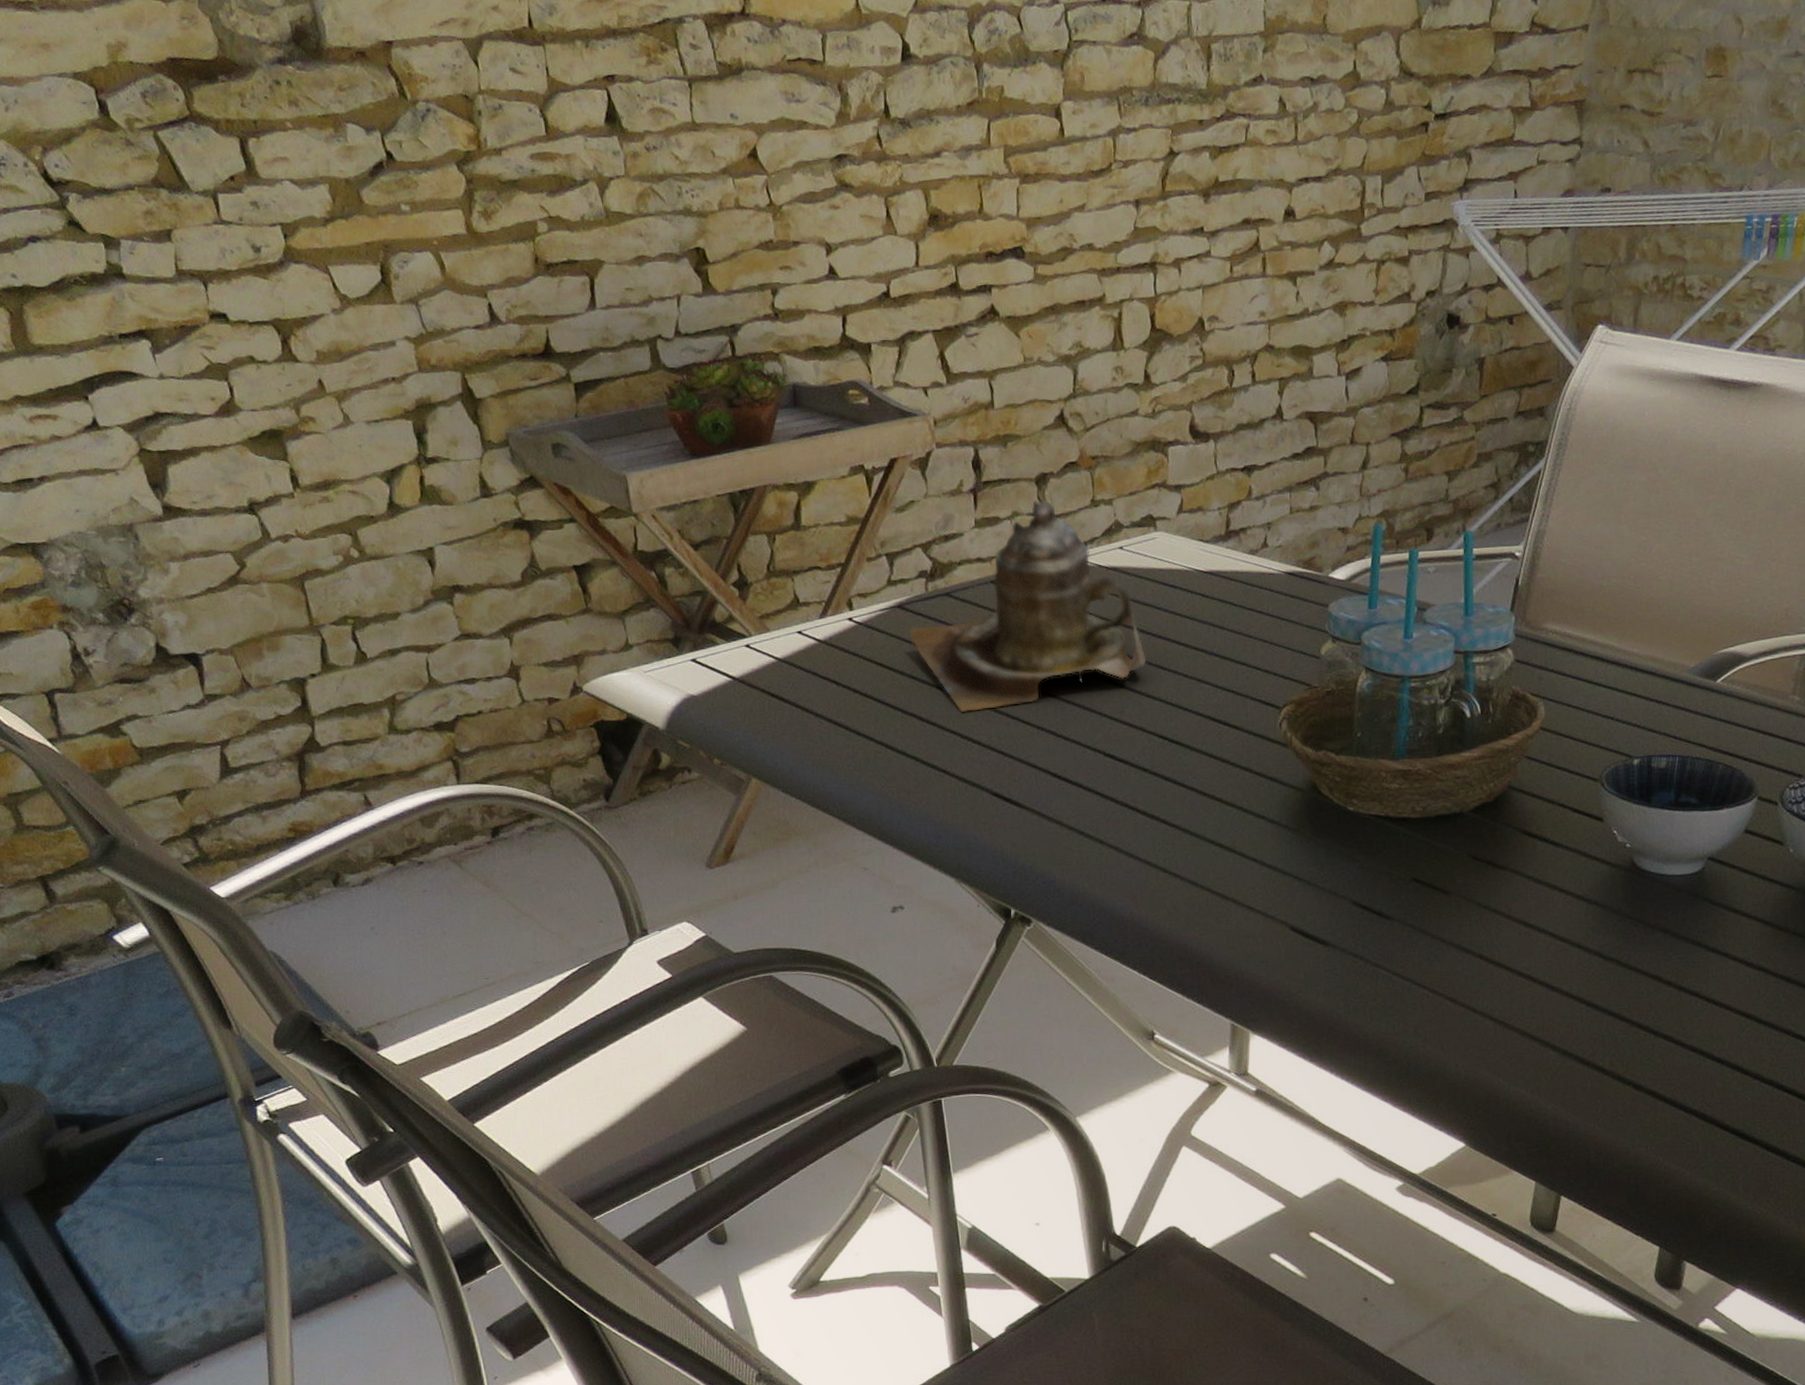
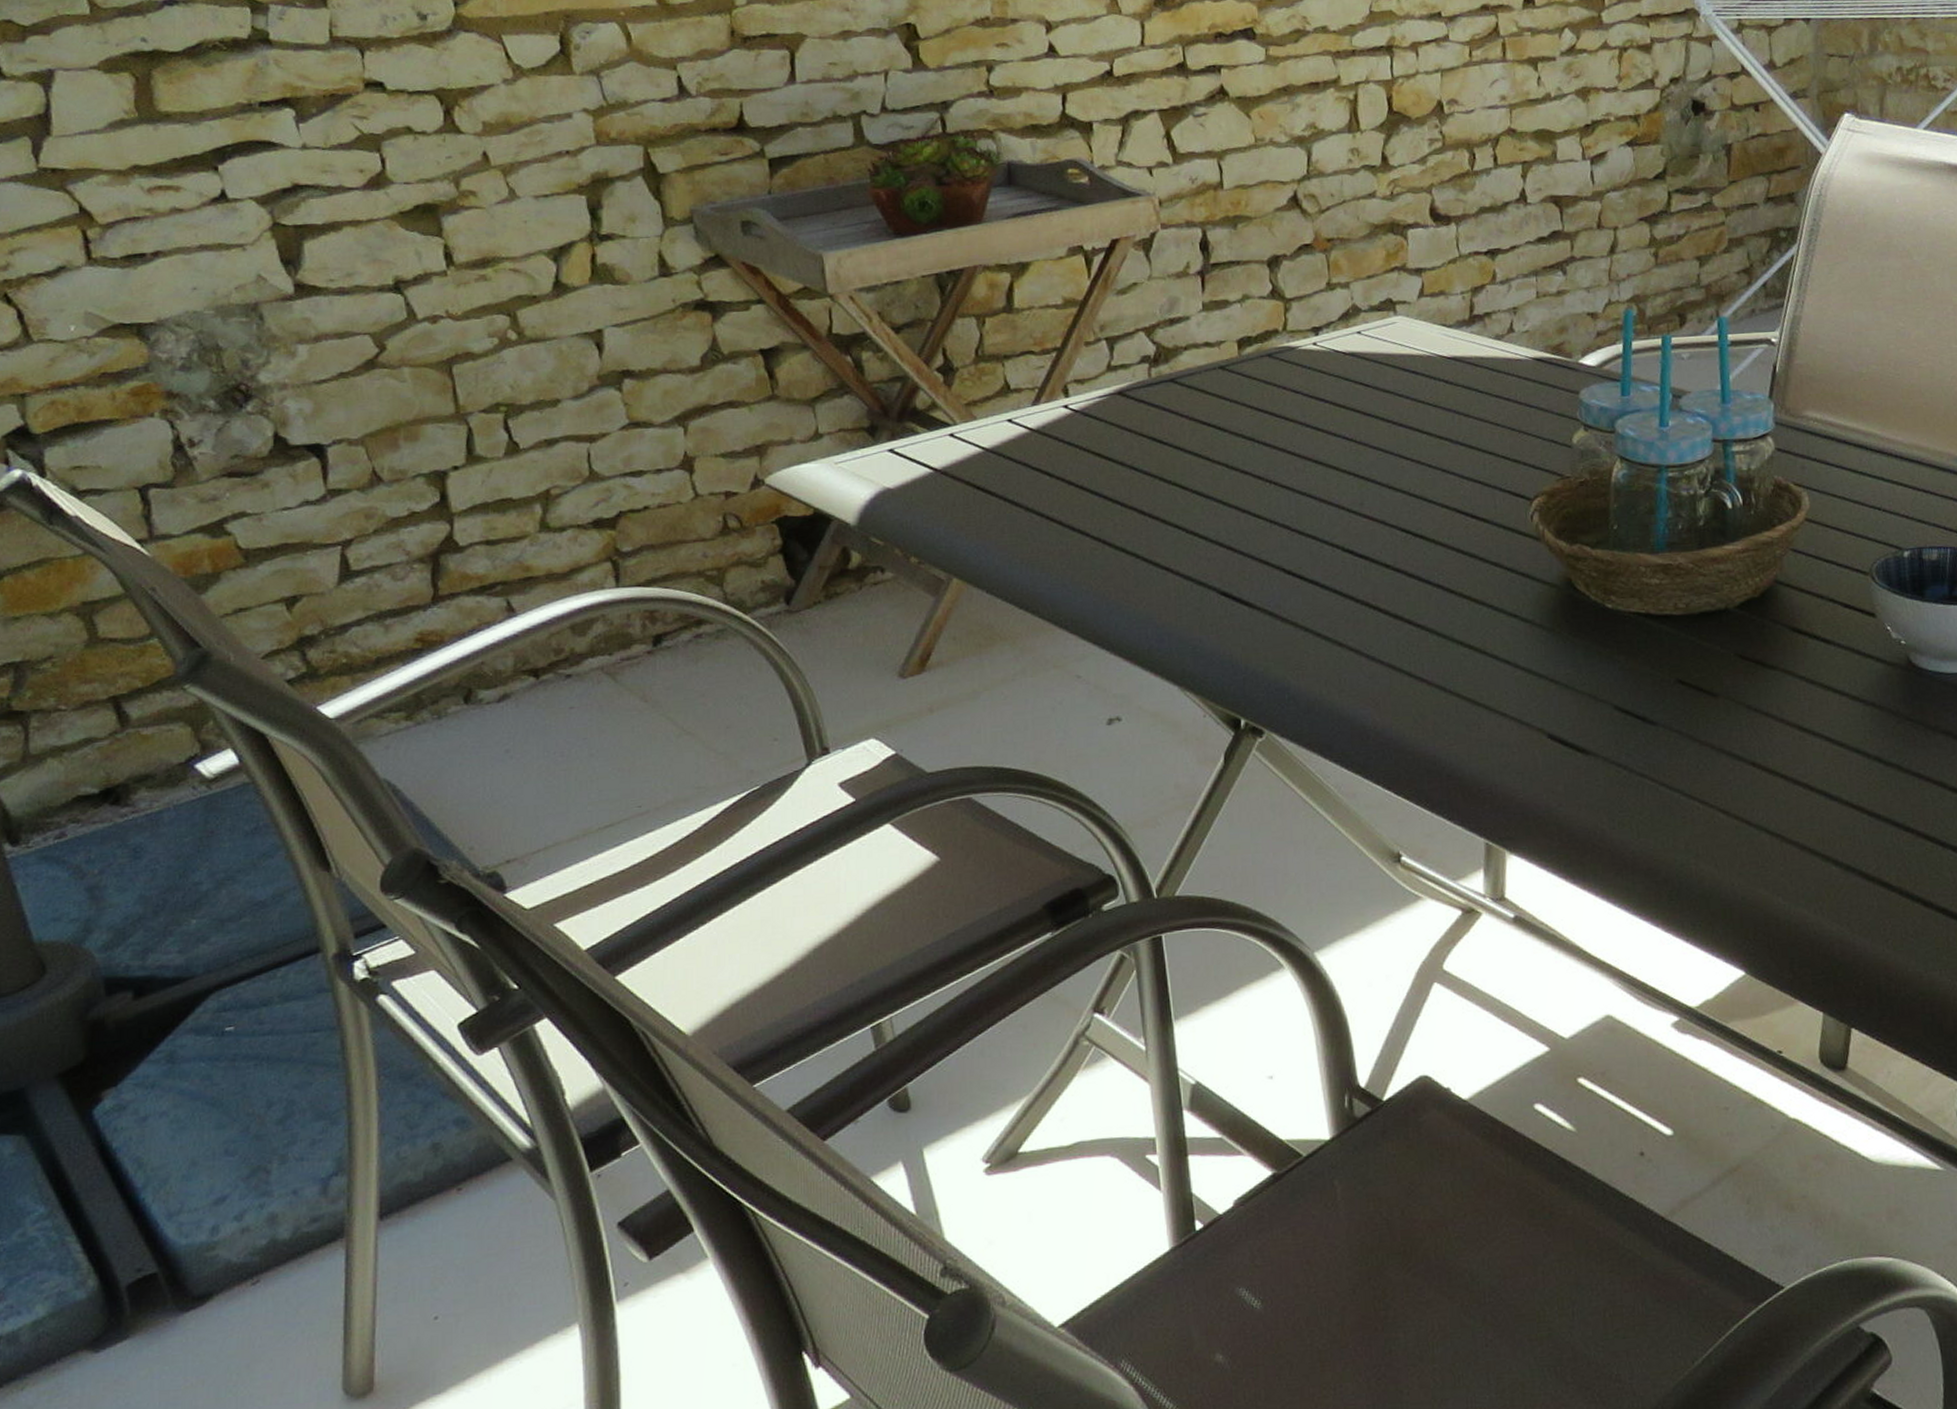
teapot: present [909,500,1147,713] -> none [1130,282,1388,507]

